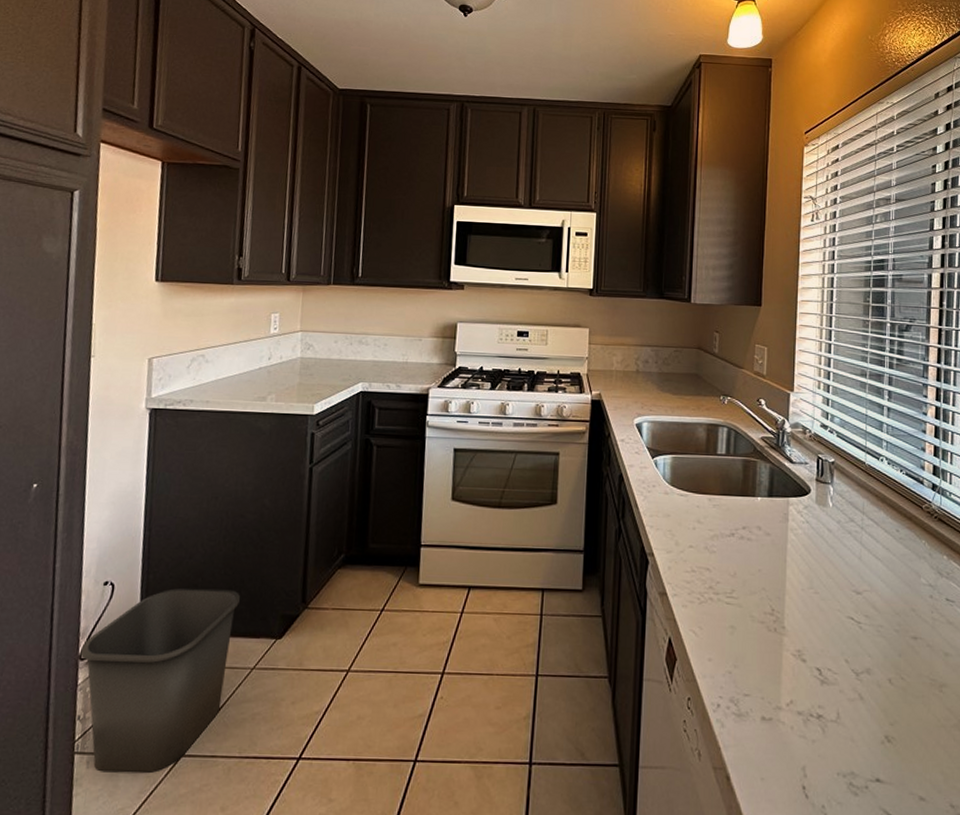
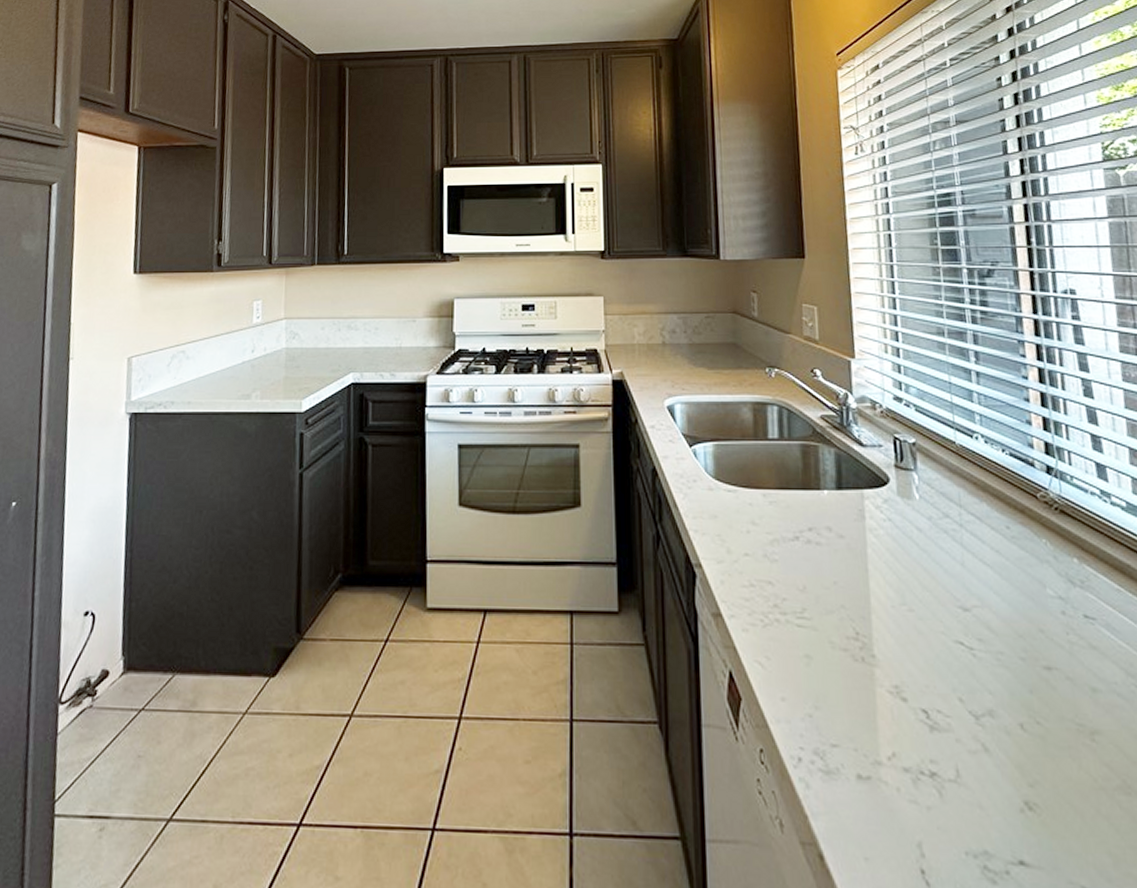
waste bin: present [80,588,241,773] -> none [60,617,230,841]

